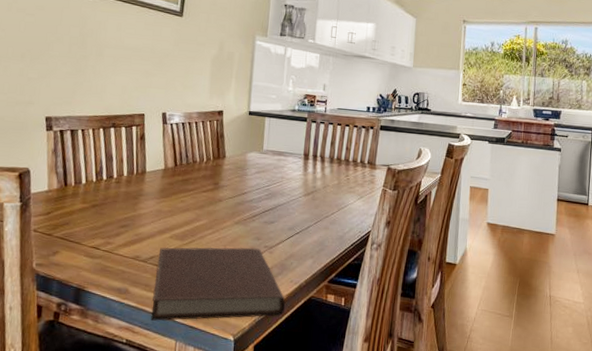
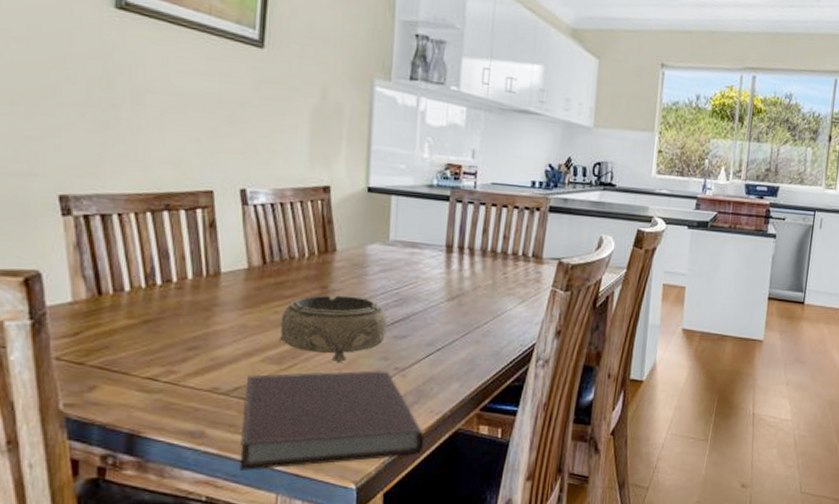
decorative bowl: none [183,189,260,241] -> present [279,295,388,363]

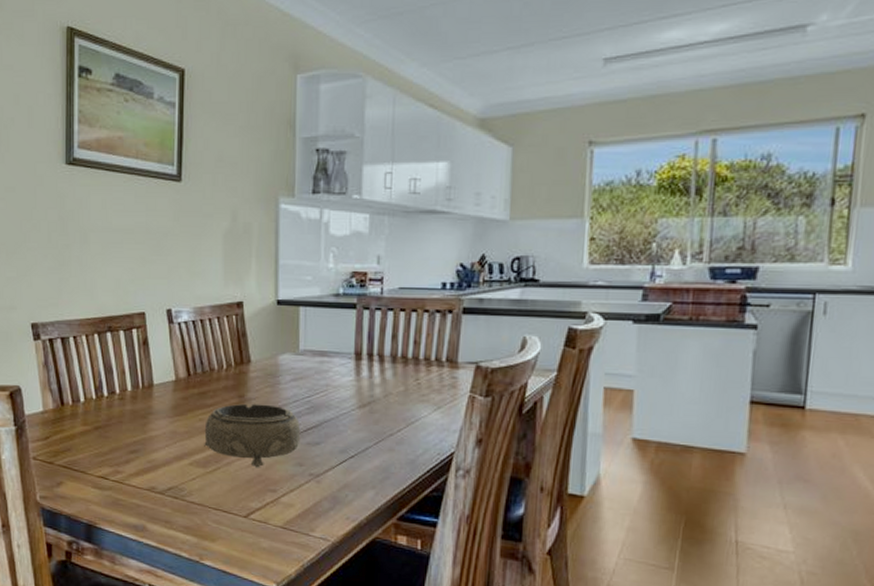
notebook: present [239,370,424,470] -> none [175,475,341,564]

